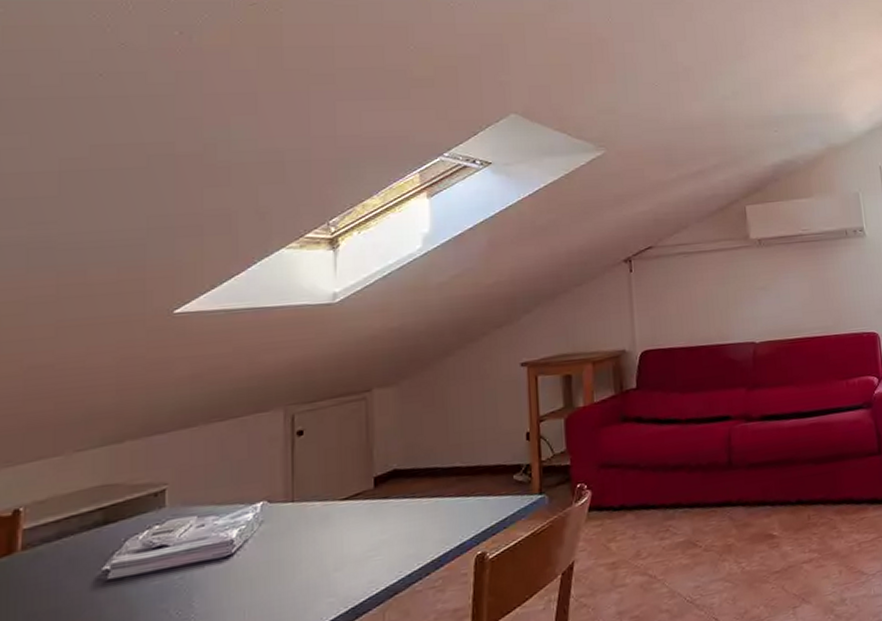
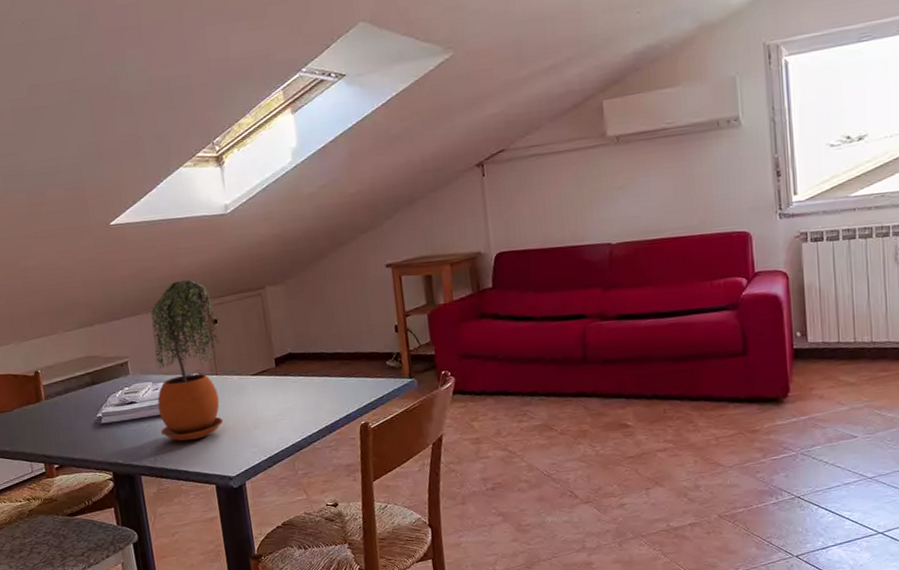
potted plant: none [197,381,304,597] -> present [150,279,224,442]

